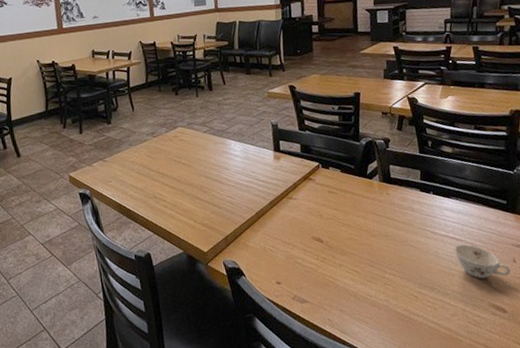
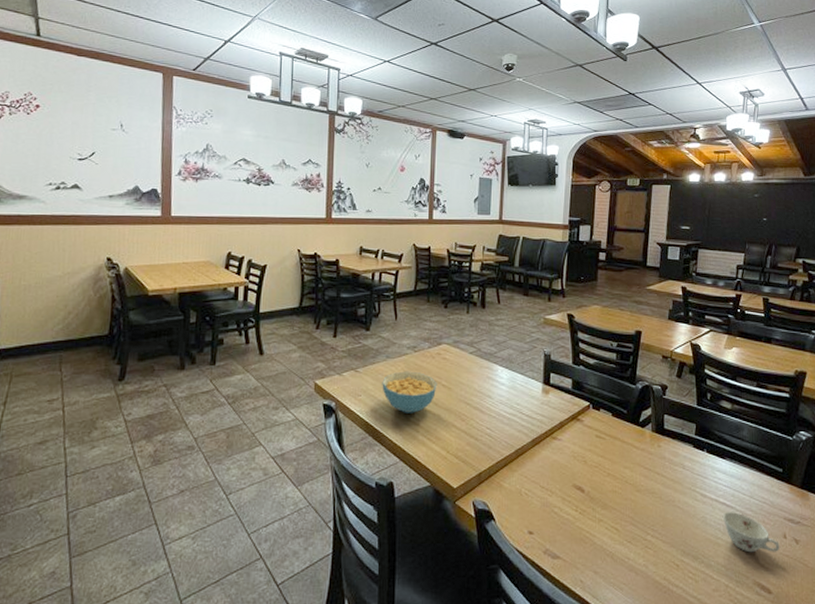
cereal bowl: none [128,155,178,192] -> present [382,371,437,413]

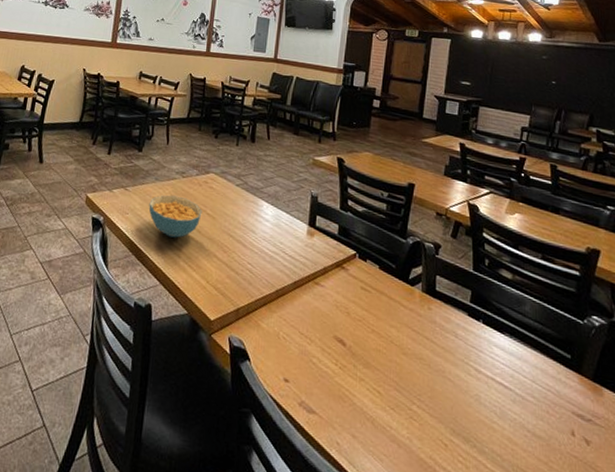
teacup: present [722,512,780,553] -> none [499,394,567,451]

